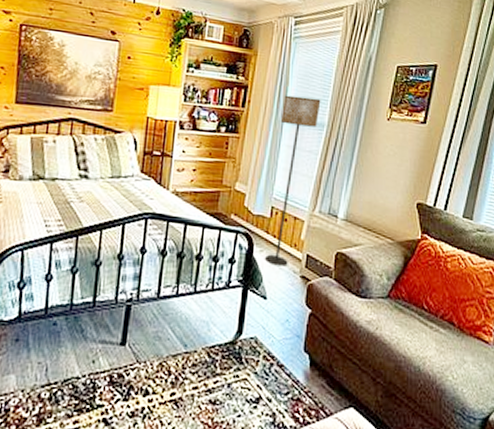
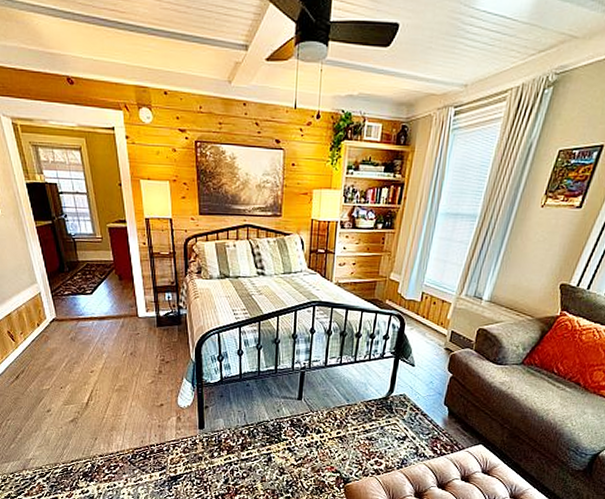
floor lamp: present [265,95,321,267] -> none [415,189,476,341]

